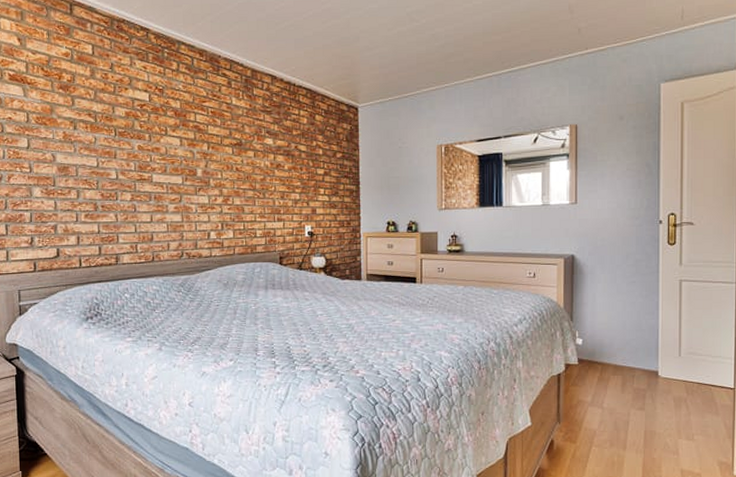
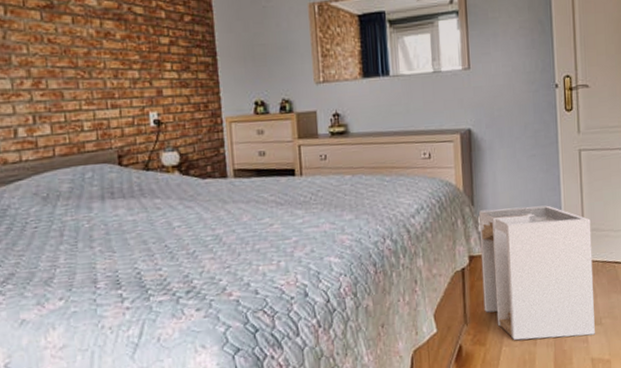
laundry hamper: none [576,325,688,448] -> present [479,205,595,340]

